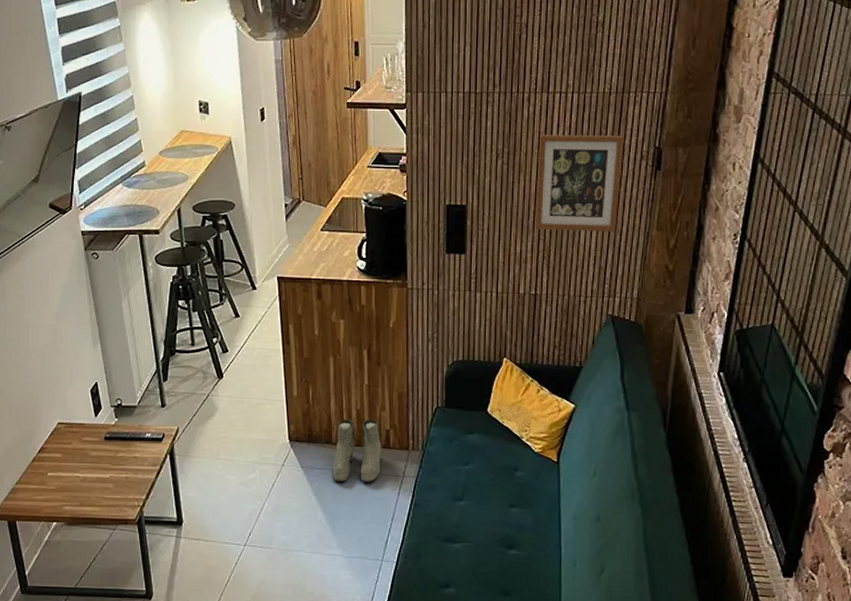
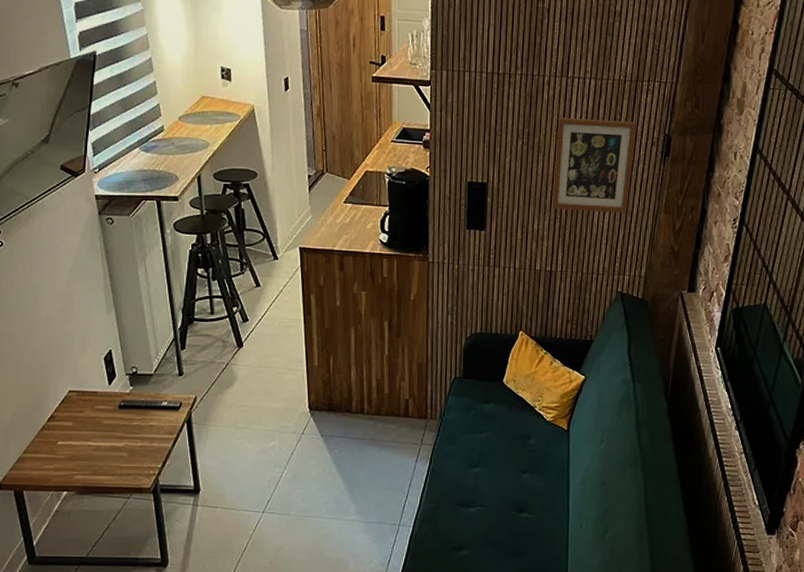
boots: present [333,419,381,482] -> none [352,388,401,450]

